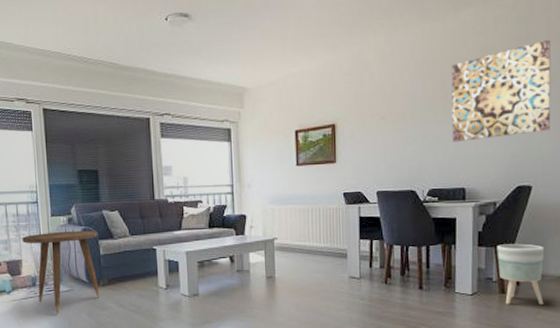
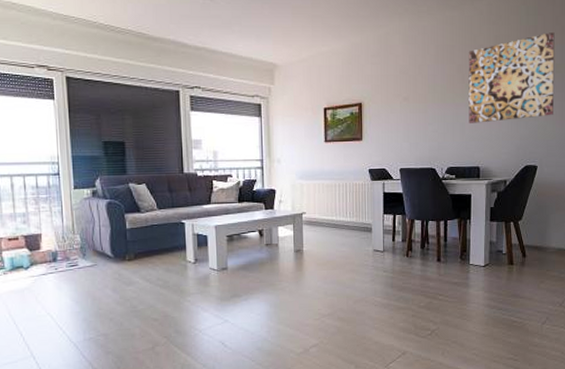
side table: present [22,230,100,314] -> none [41,203,126,290]
planter: present [497,243,545,305] -> none [506,219,548,275]

